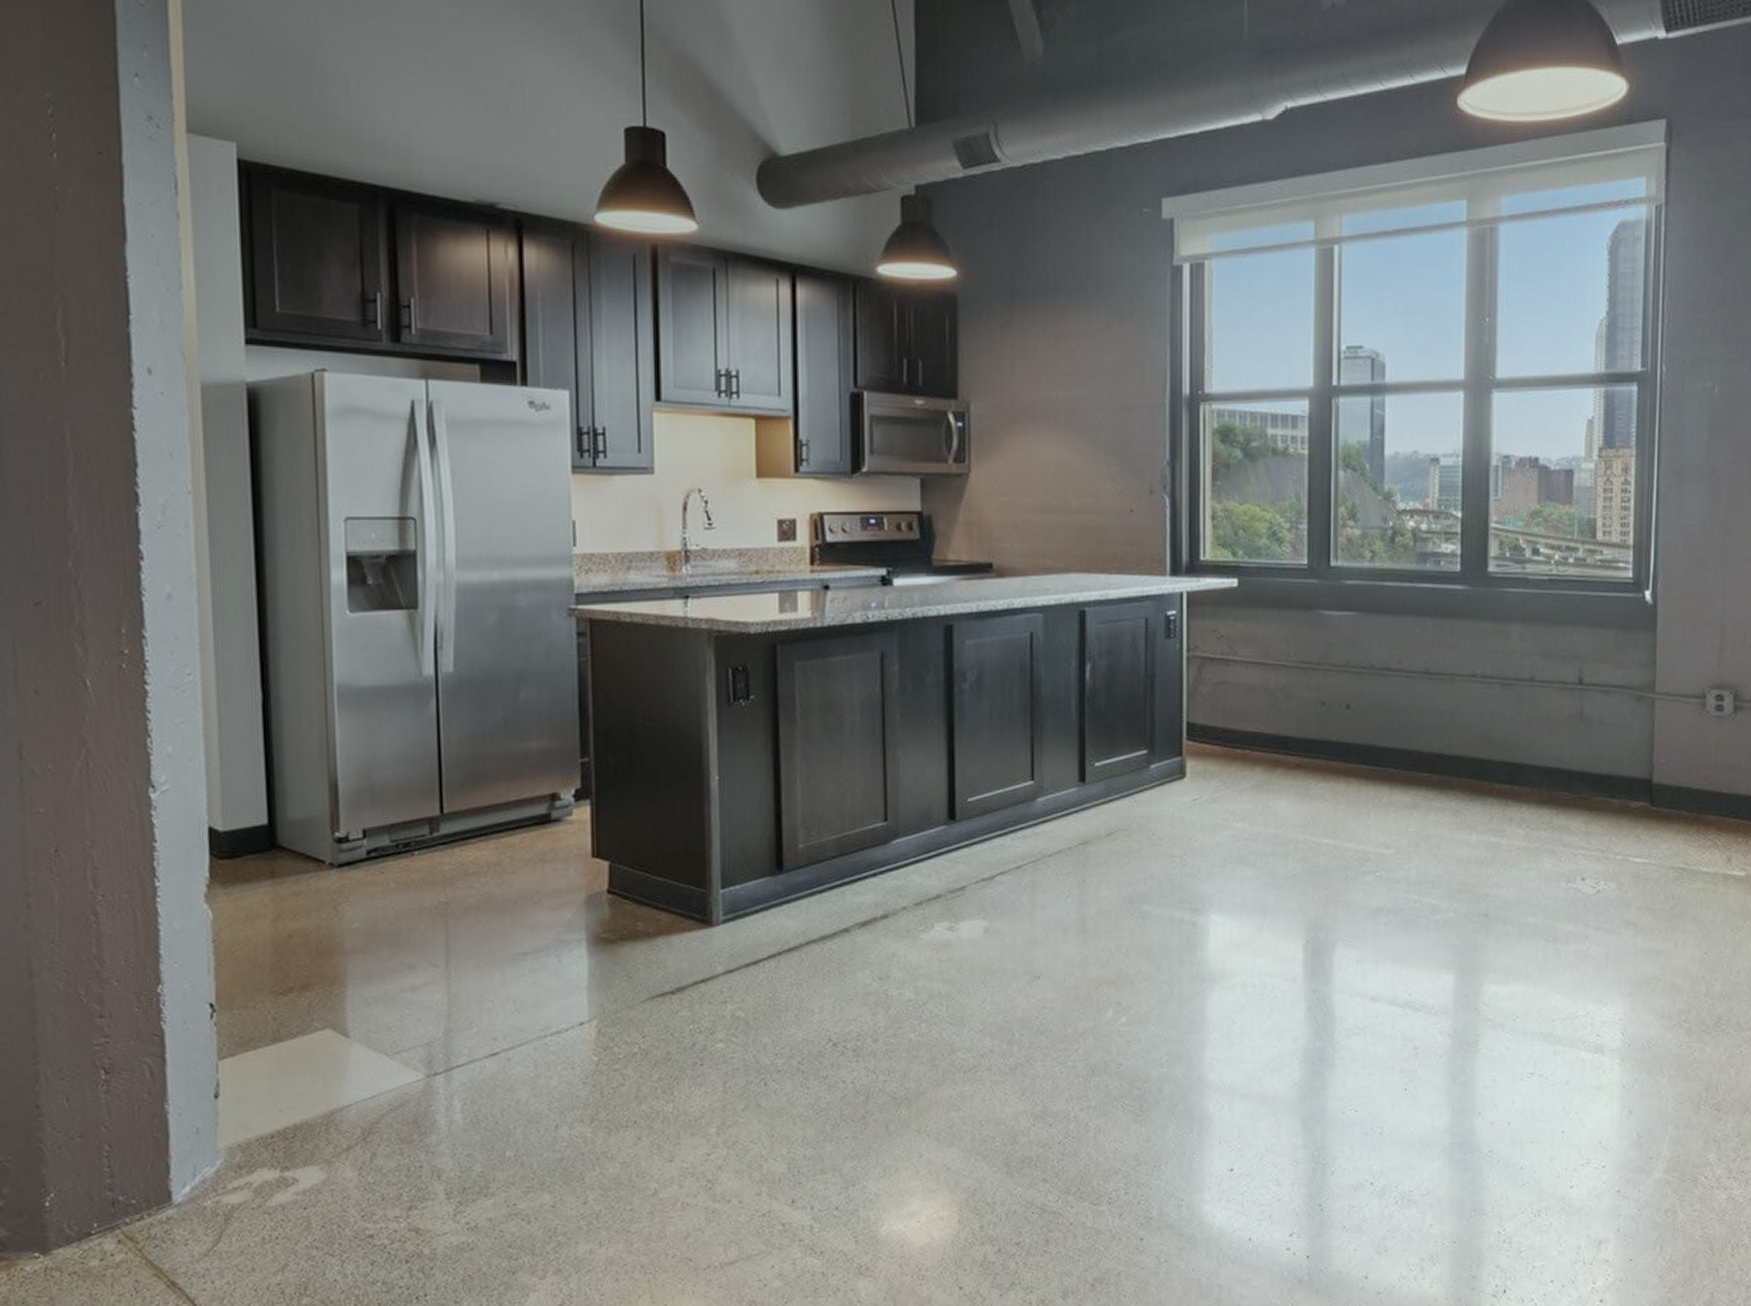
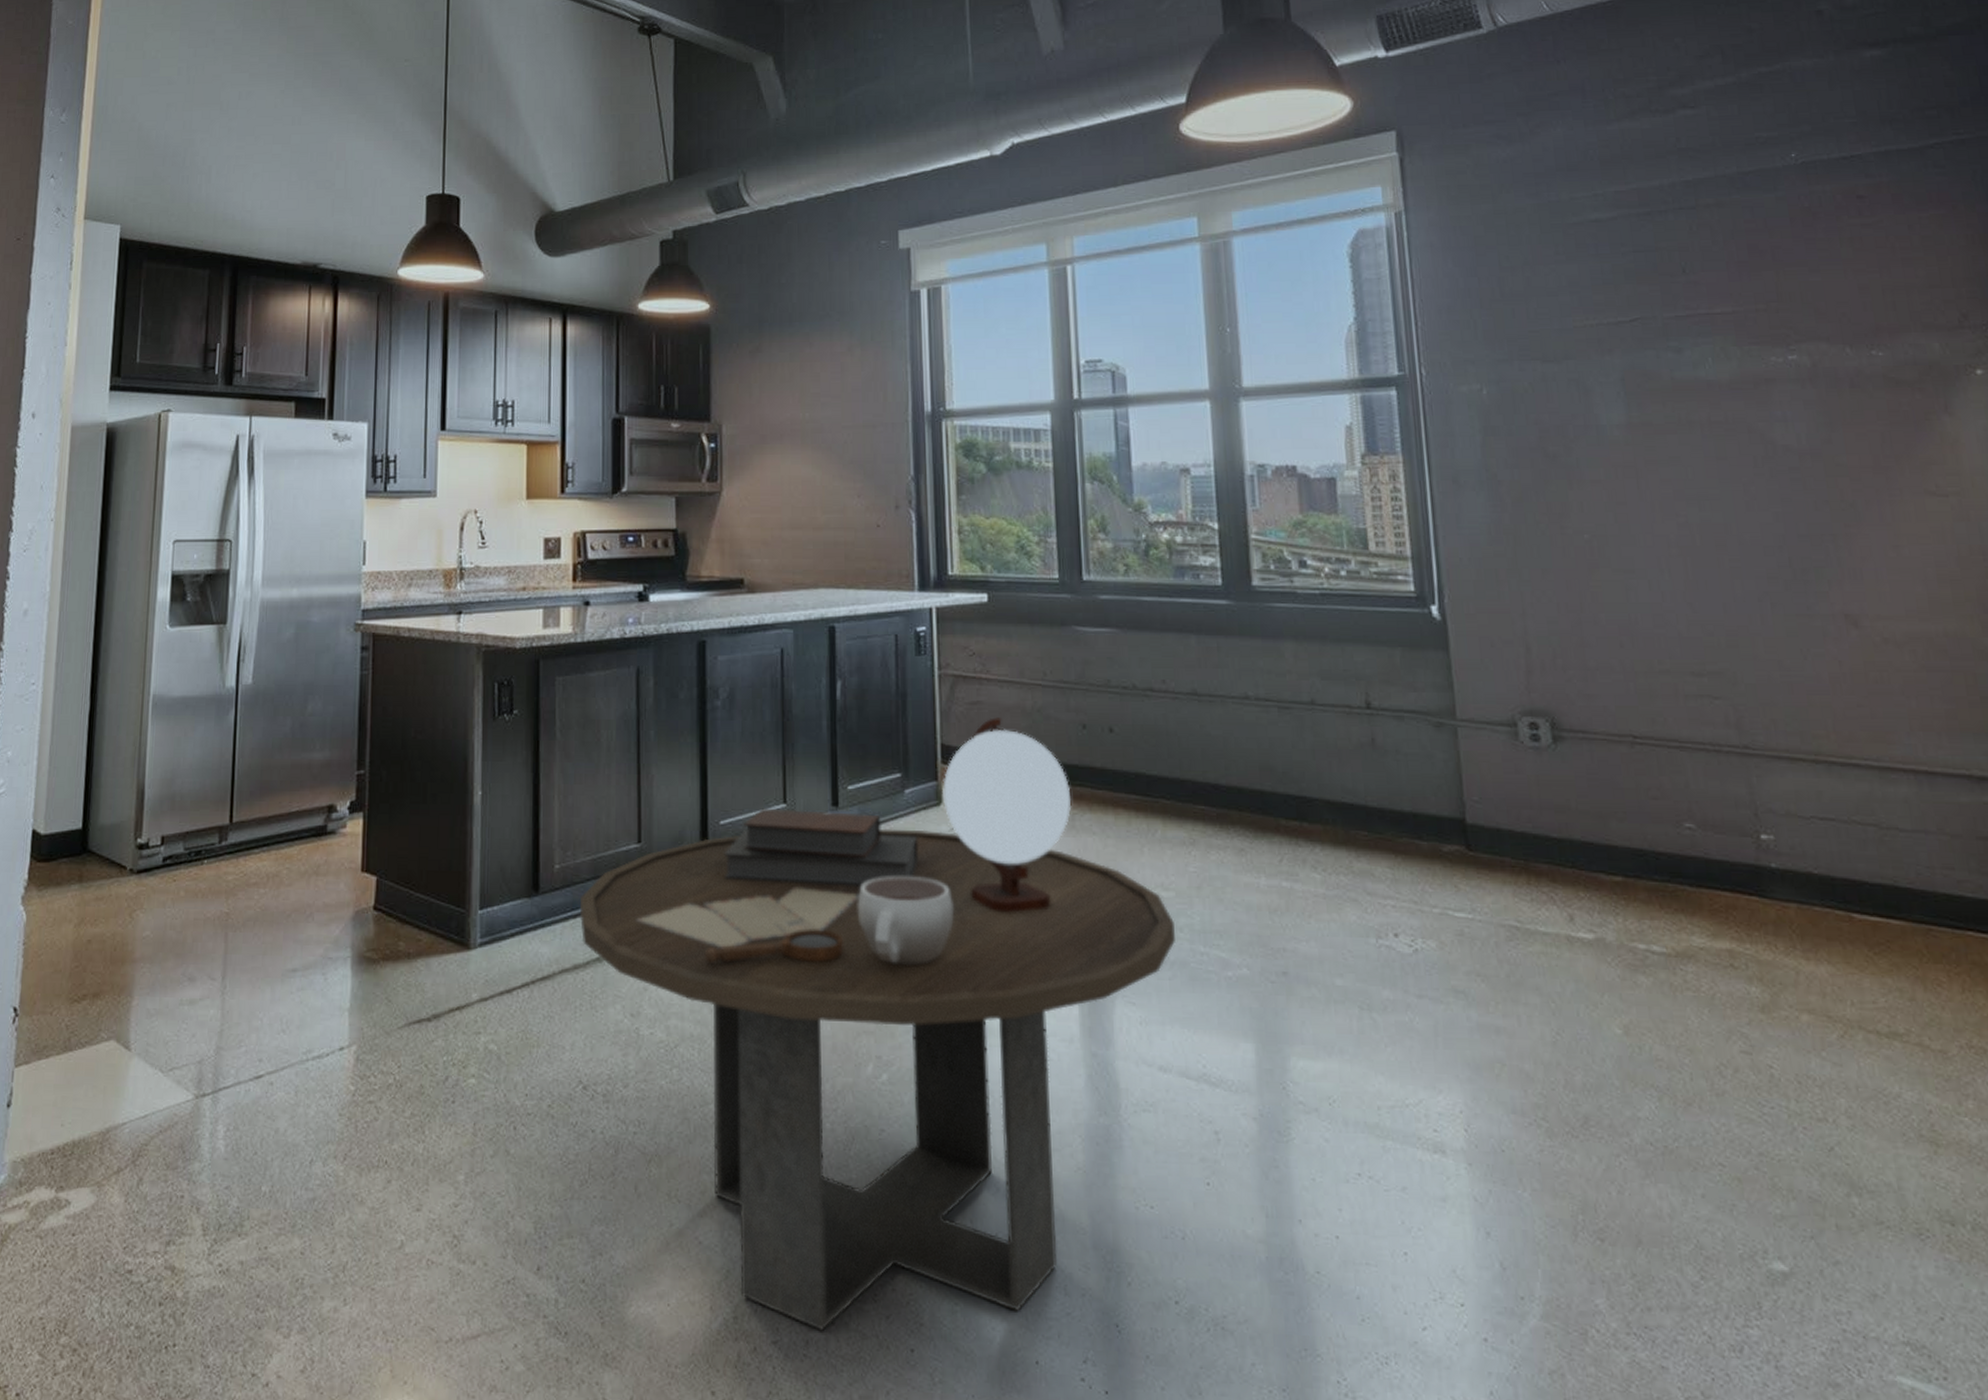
round table: none [825,696,1393,1231] -> present [579,717,1175,1331]

